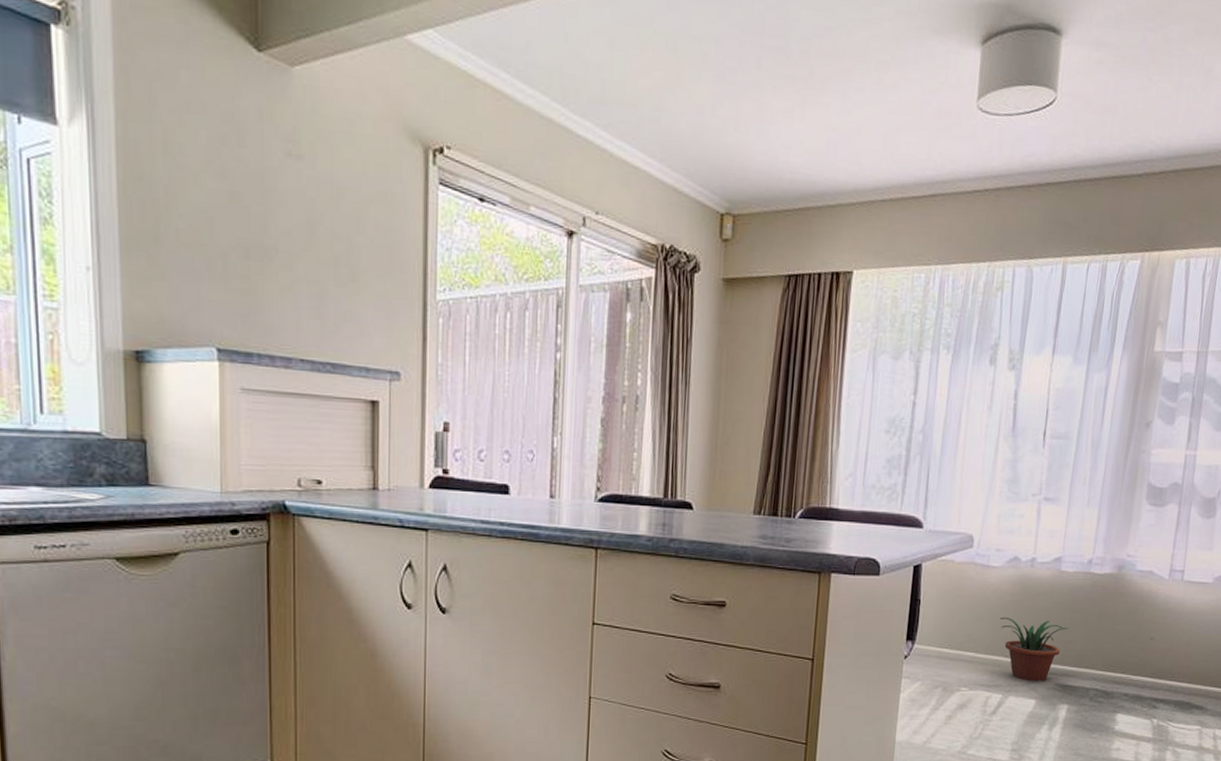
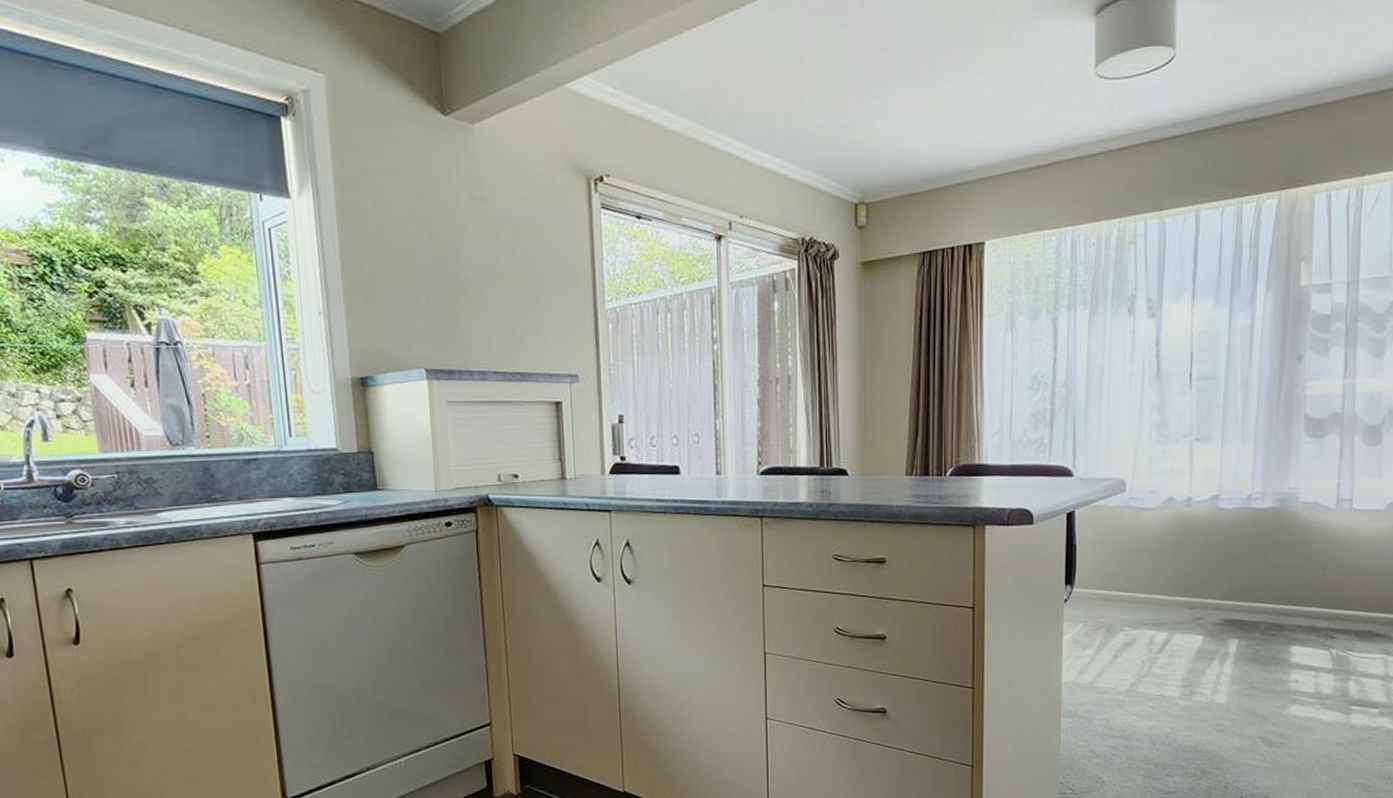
potted plant: present [1000,616,1069,681] -> none [1160,556,1232,618]

